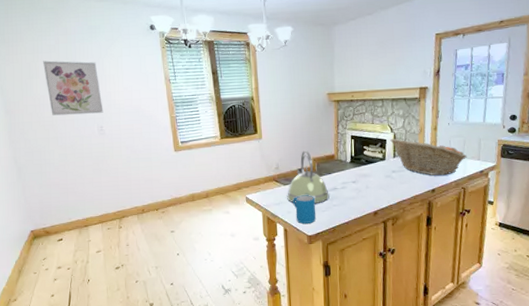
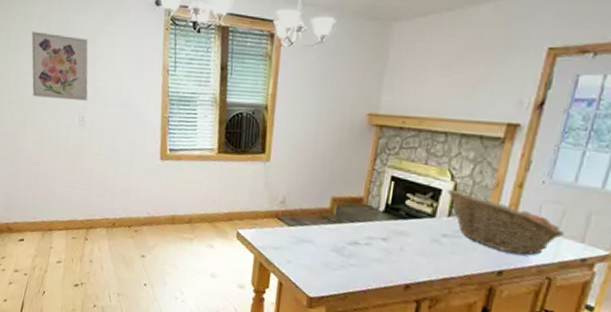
kettle: present [287,150,330,203] -> none [289,185,347,258]
mug: present [293,195,316,224] -> none [295,243,327,282]

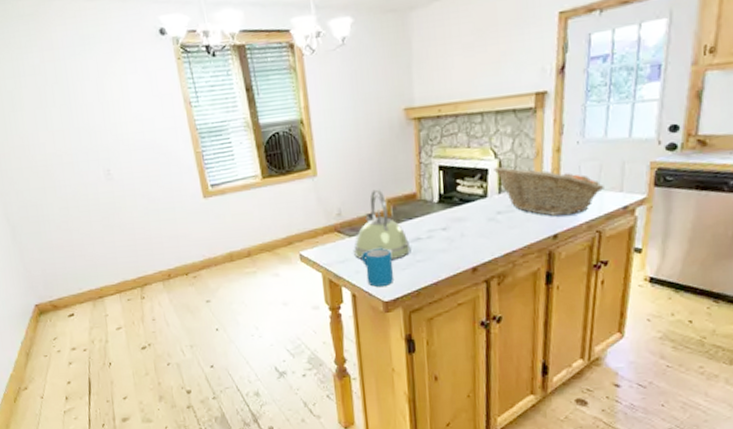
wall art: present [31,31,89,101] -> none [27,84,109,159]
kettle: none [289,185,347,258] -> present [354,189,411,260]
mug: none [295,243,327,282] -> present [362,248,394,287]

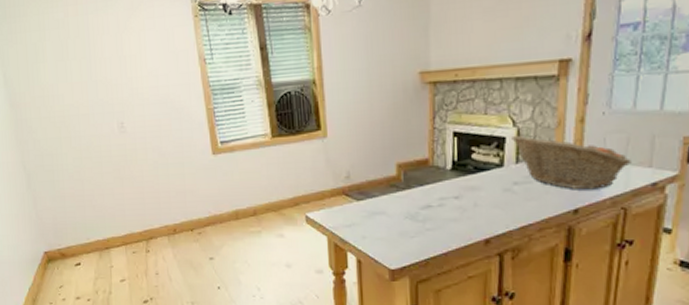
kettle: present [354,189,411,260] -> none [361,153,421,226]
mug: present [362,248,394,287] -> none [369,214,402,253]

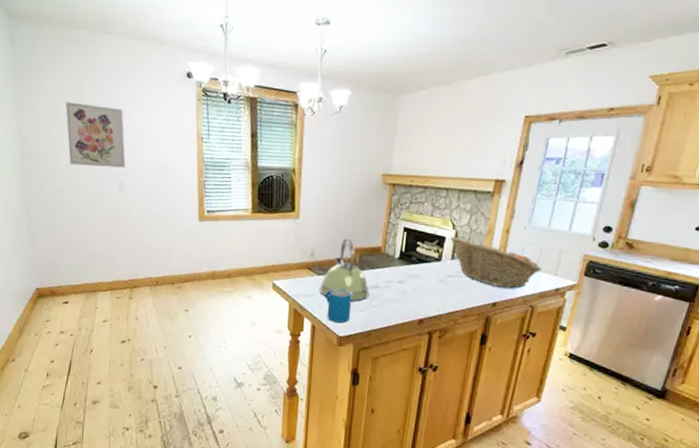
wall art: none [51,38,124,110] -> present [65,101,126,168]
kettle: none [361,153,421,226] -> present [320,238,369,301]
mug: none [369,214,402,253] -> present [325,289,352,323]

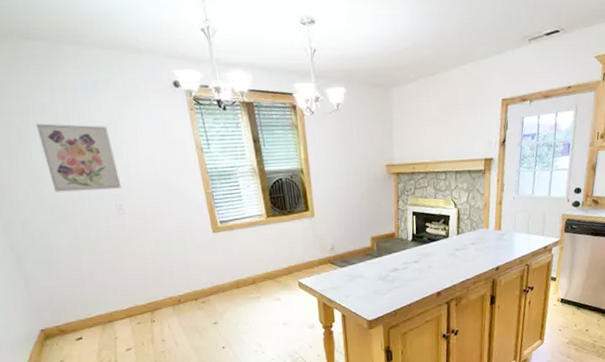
kettle: present [320,238,369,301] -> none [344,229,390,287]
mug: present [325,289,352,323] -> none [350,277,376,308]
fruit basket: present [450,236,542,289] -> none [454,214,532,253]

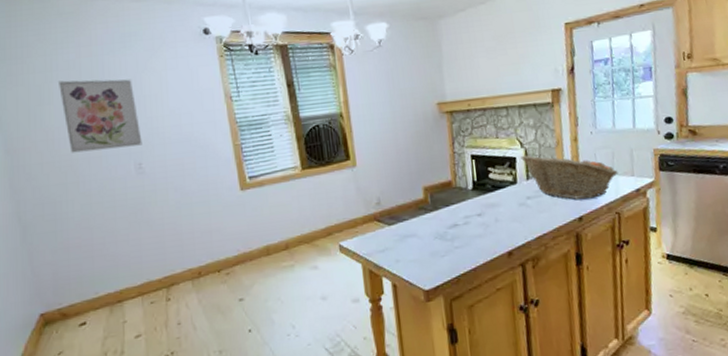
fruit basket: none [454,214,532,253] -> present [521,154,618,199]

